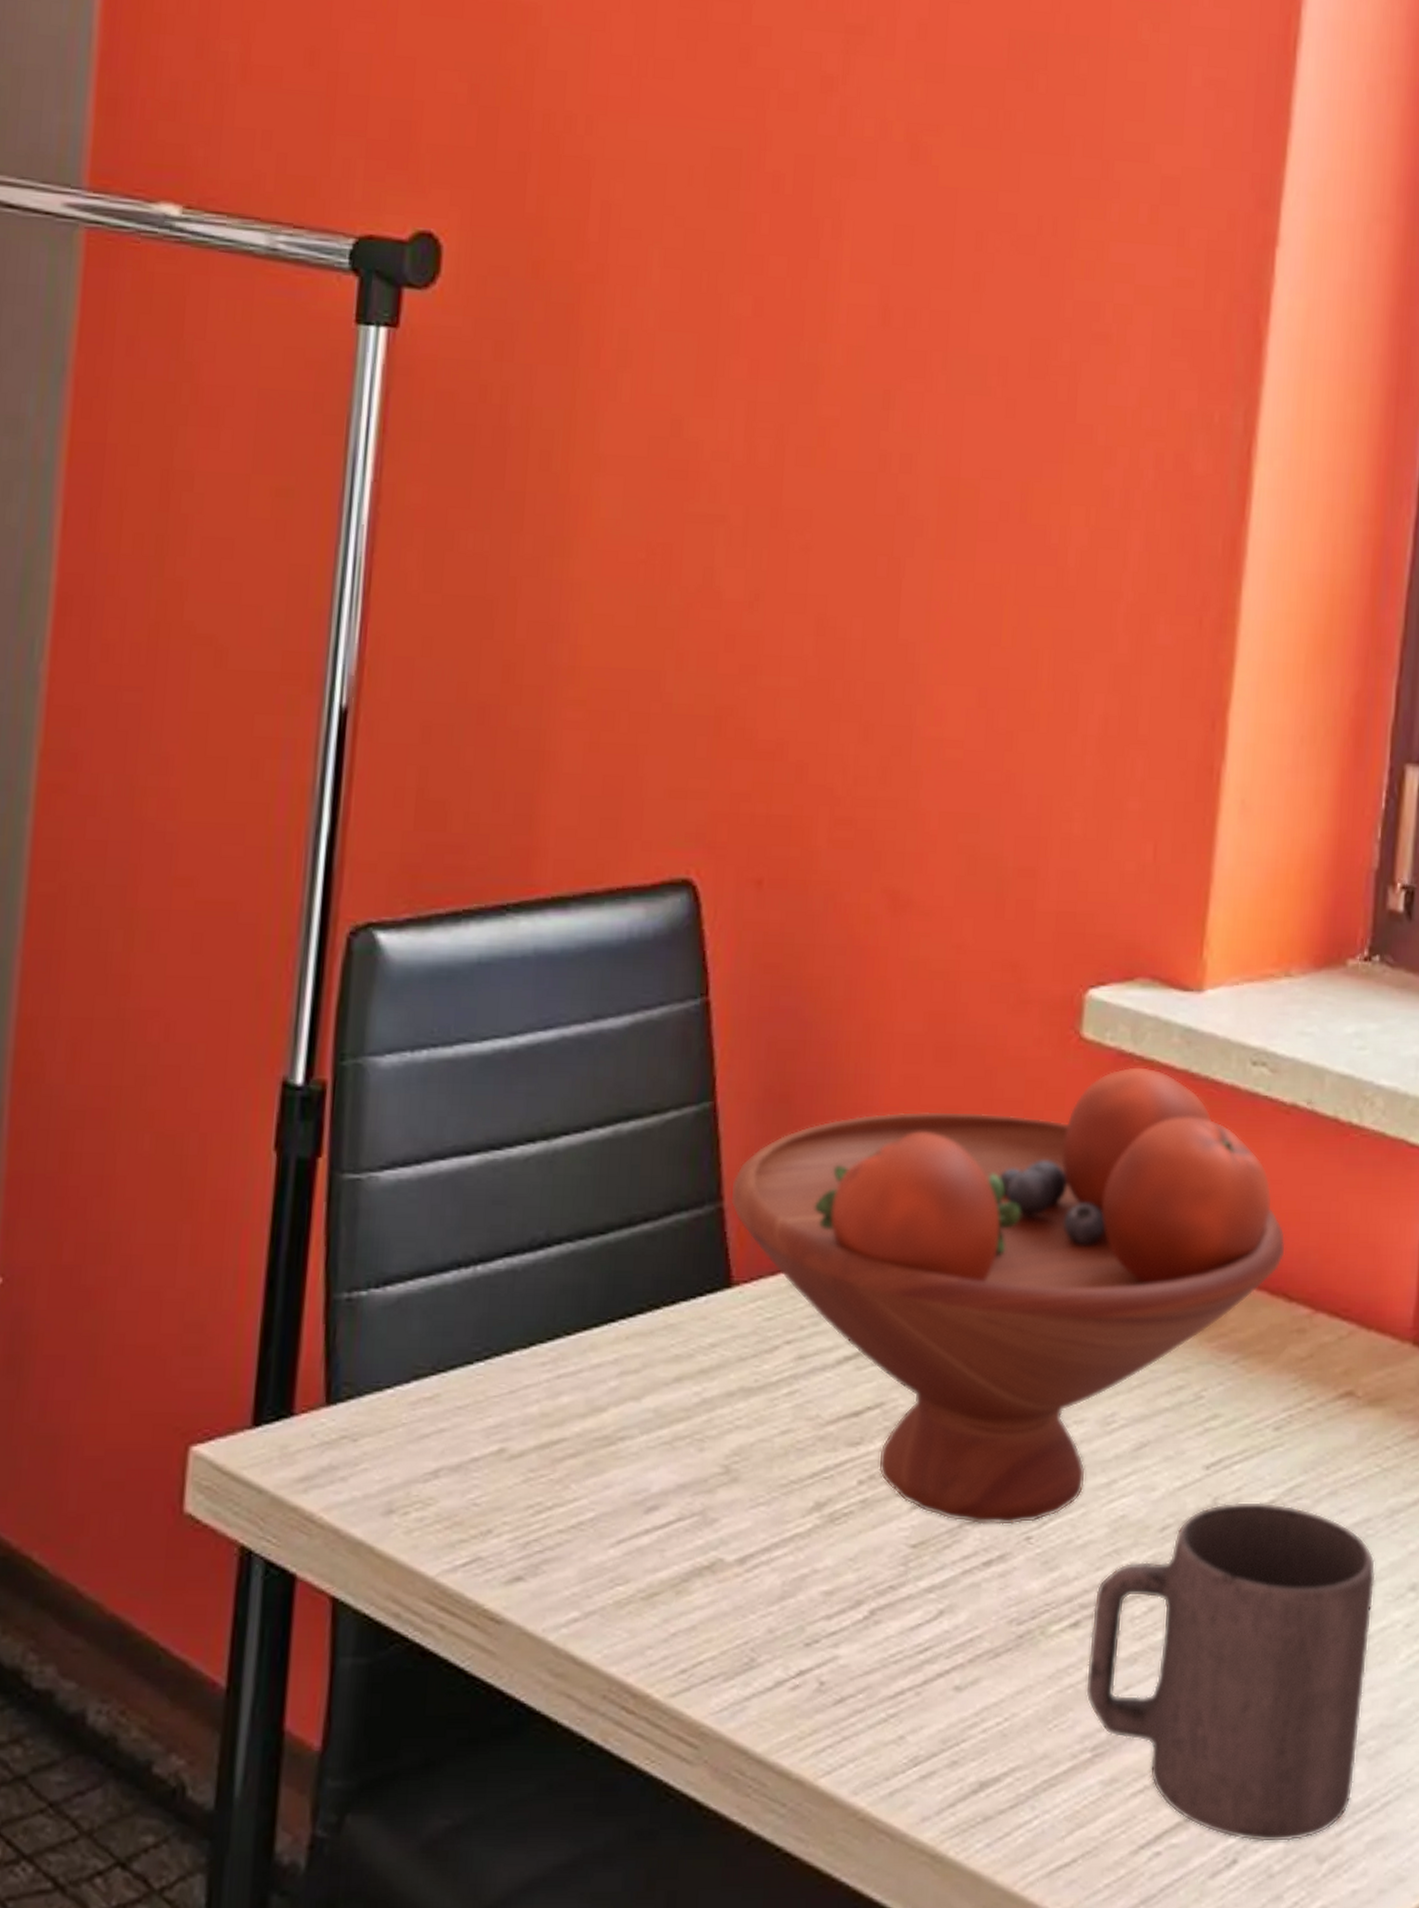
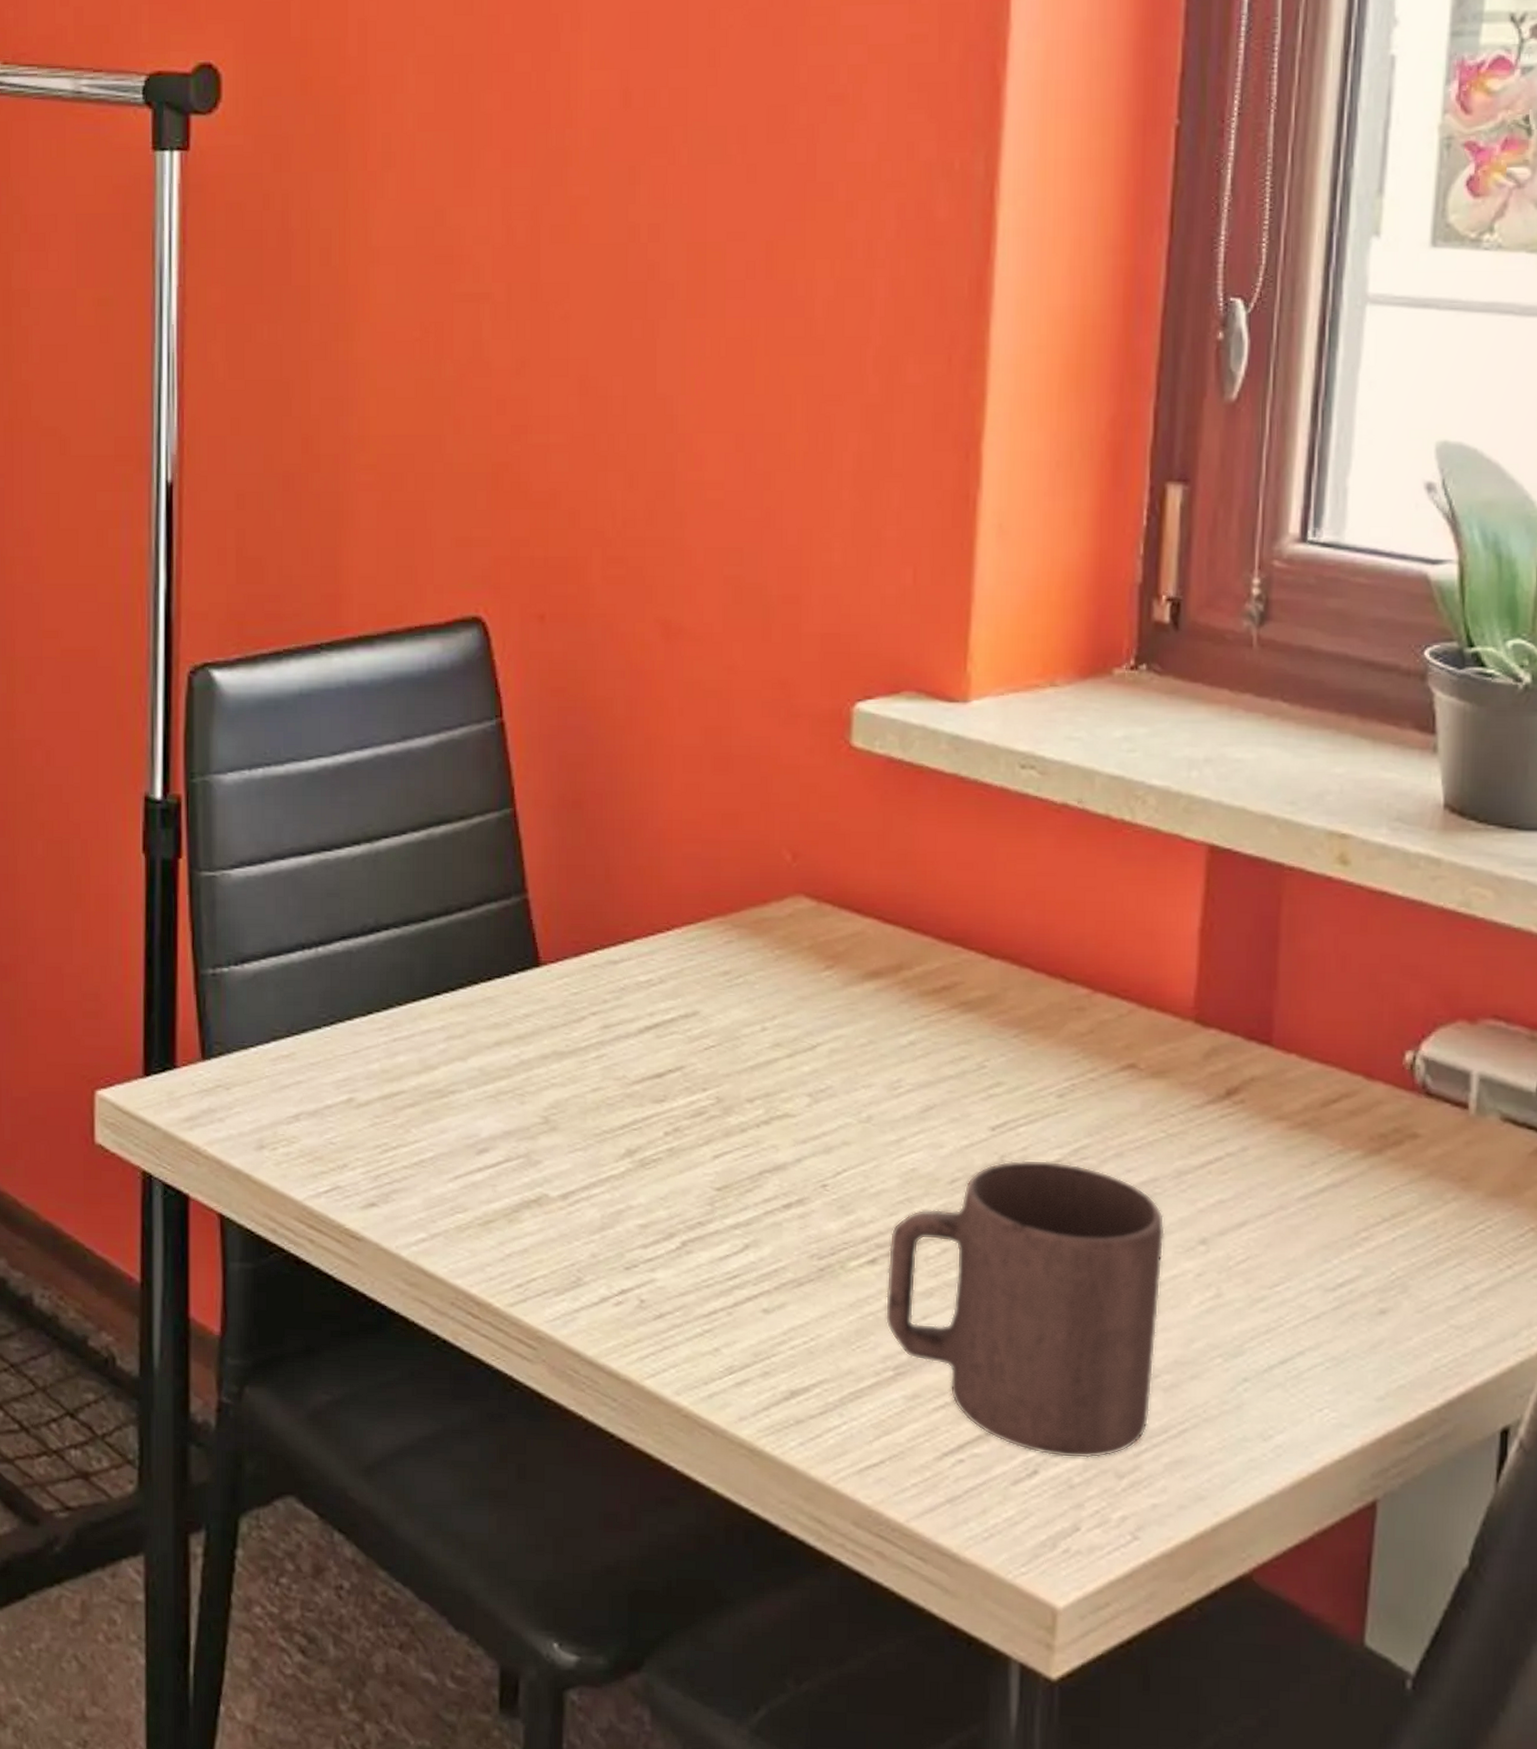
fruit bowl: present [730,1066,1286,1525] -> none [534,771,1061,1174]

